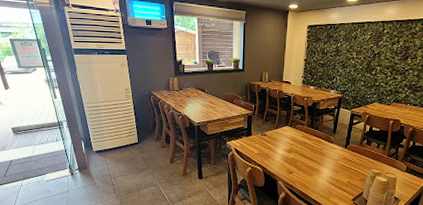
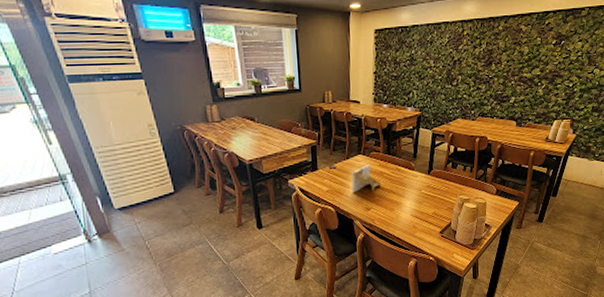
napkin holder: none [278,135,303,158] -> present [351,164,381,193]

